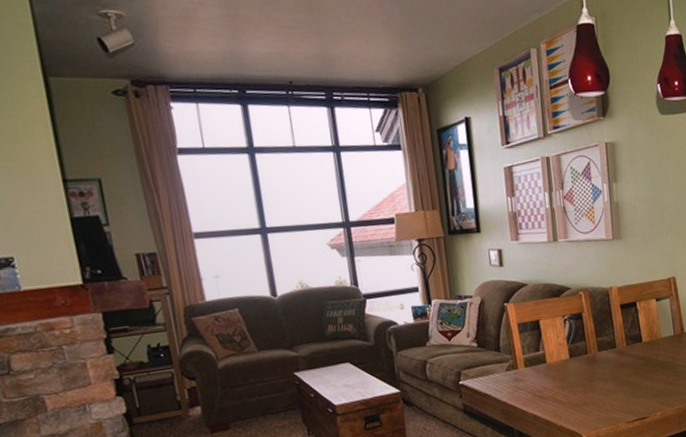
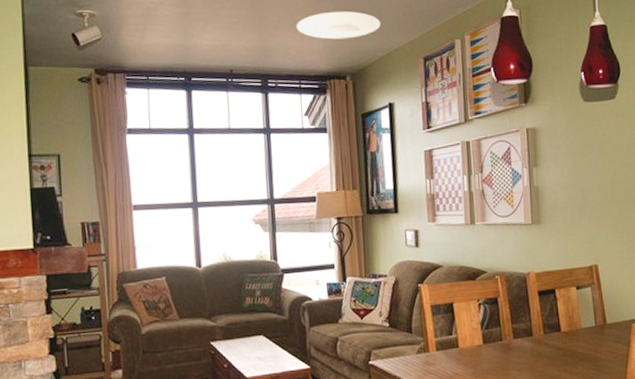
ceiling light: none [359,15,452,48] -> present [296,11,381,40]

